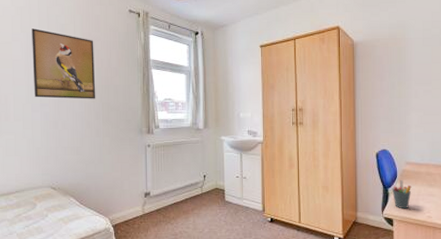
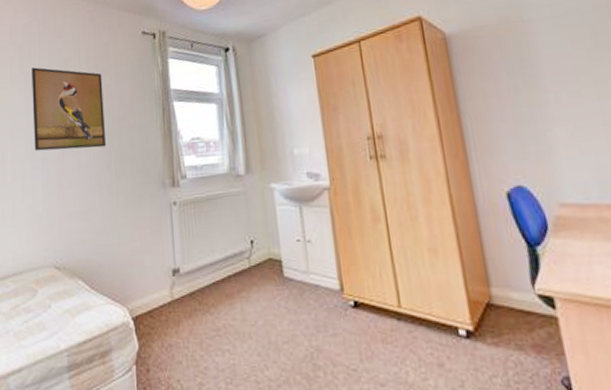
pen holder: present [392,179,412,209] -> none [542,231,578,280]

